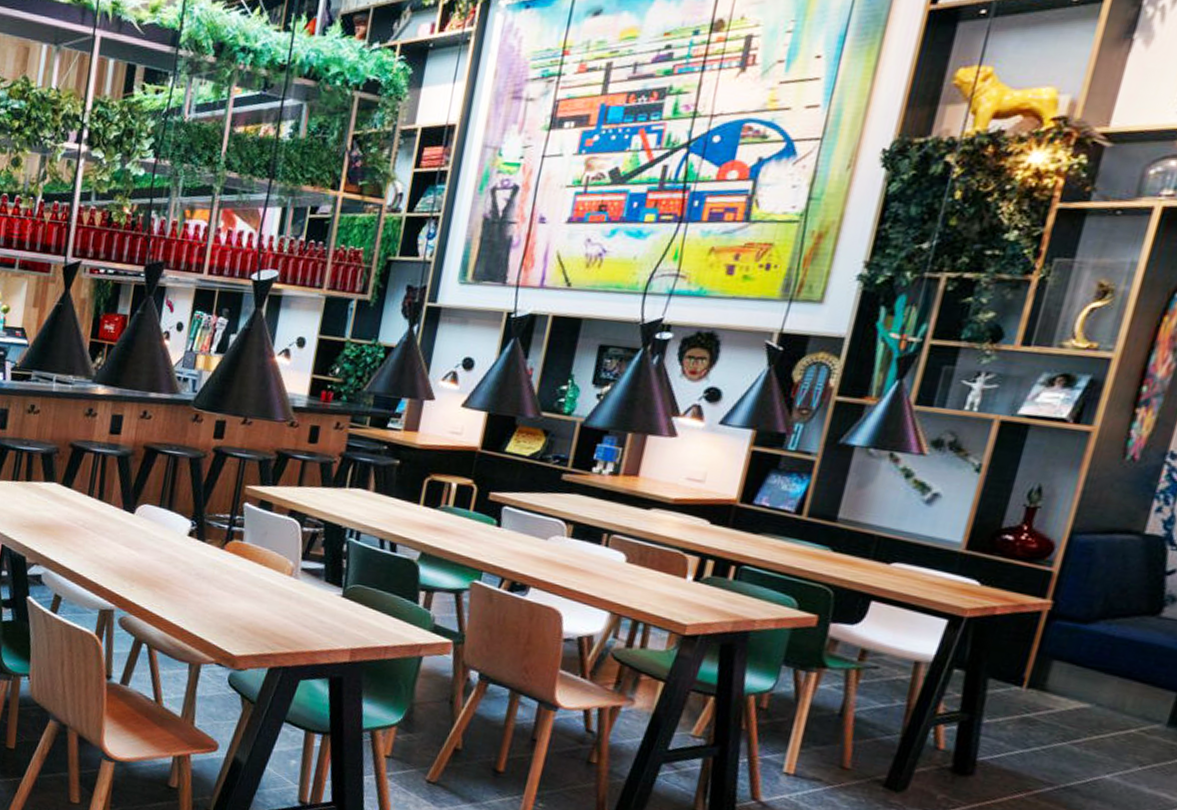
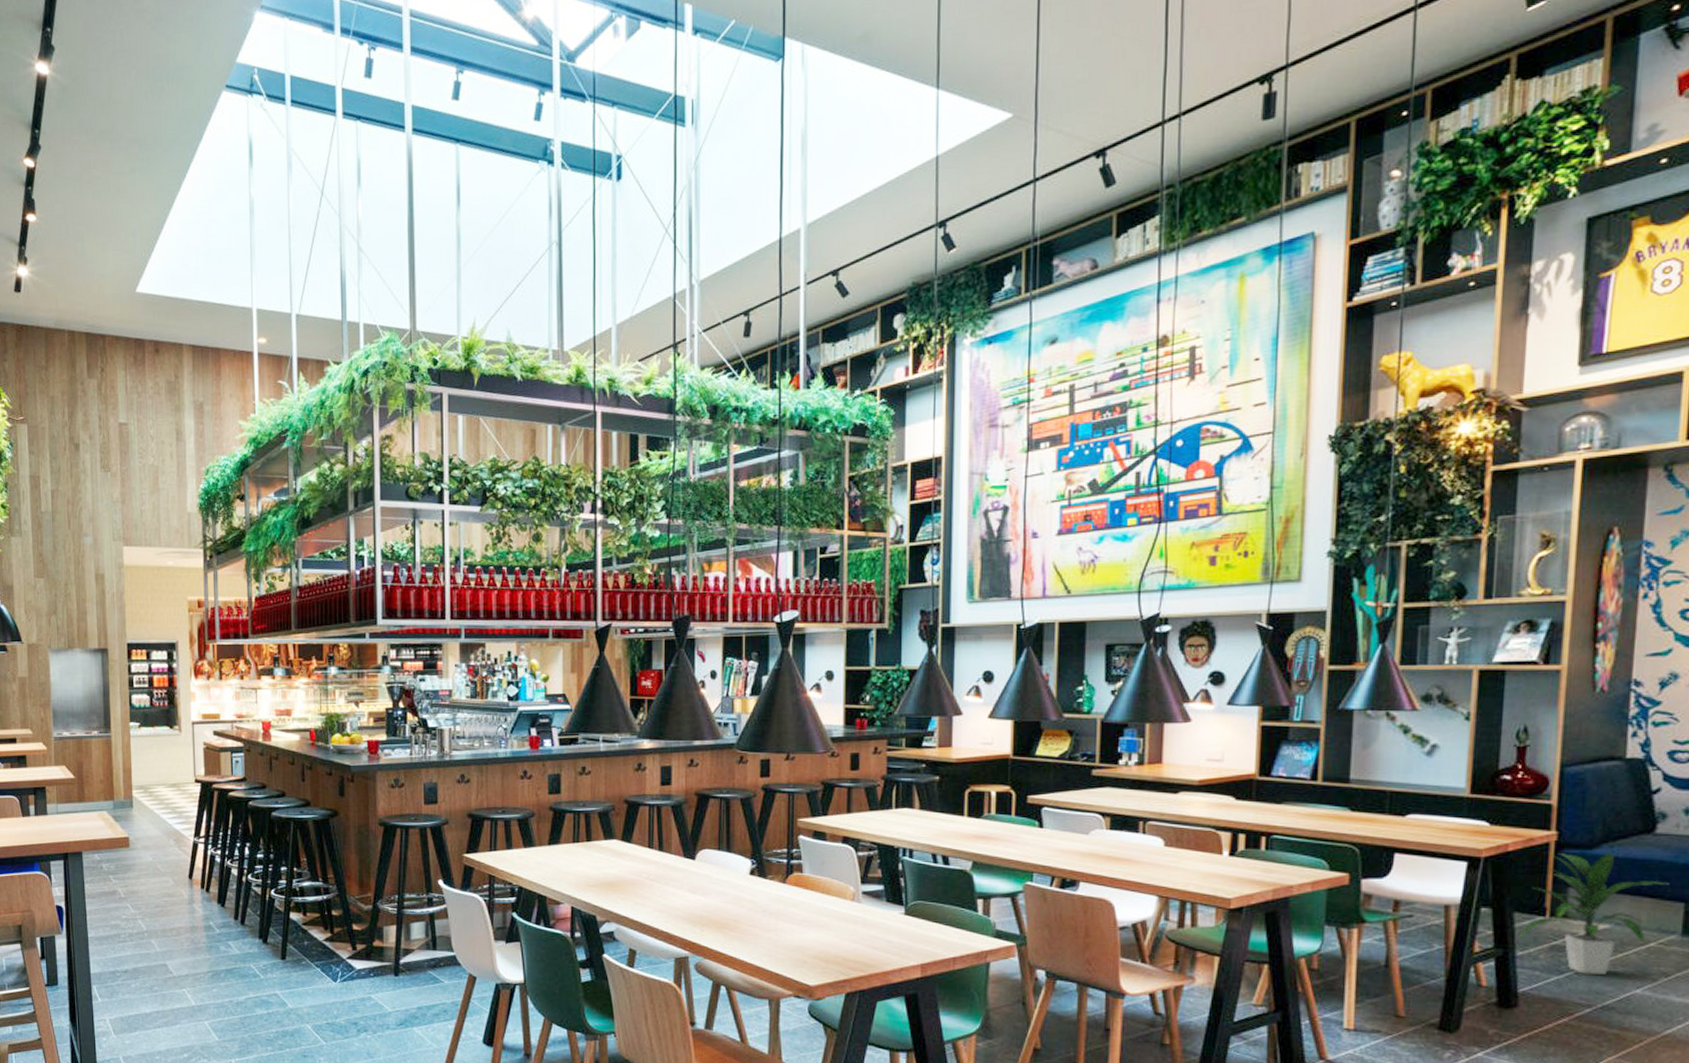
indoor plant: none [987,623,1165,755] -> present [1517,851,1670,975]

